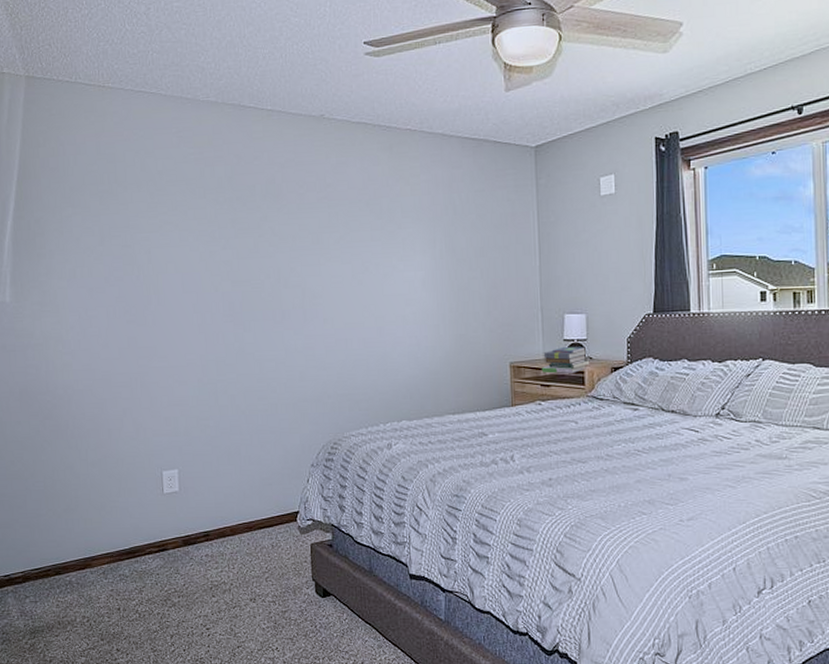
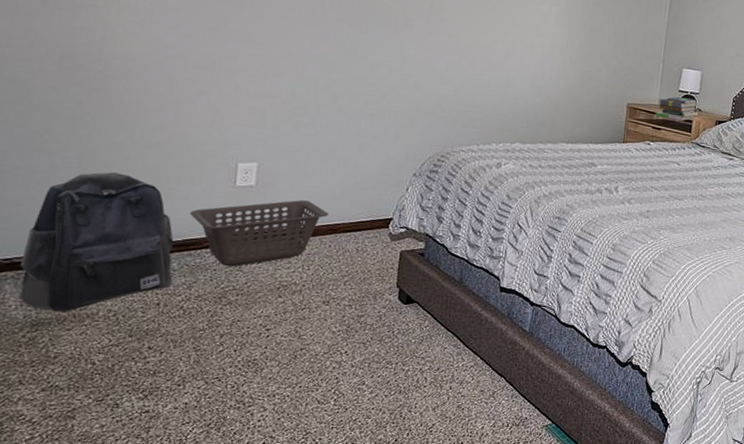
backpack: none [16,491,127,619] -> present [20,172,173,311]
laundry basket: none [132,501,243,570] -> present [190,200,329,267]

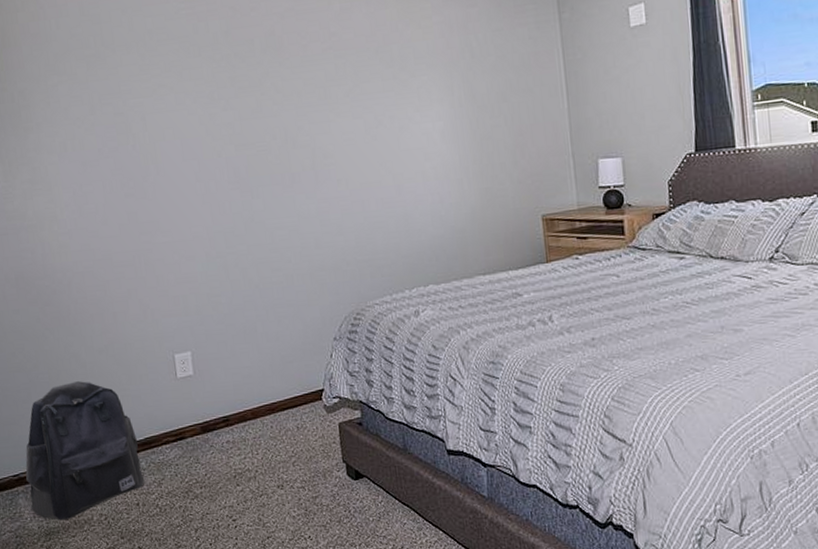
laundry basket: present [190,200,329,267] -> none [145,383,264,460]
books: present [655,96,699,121] -> none [576,193,629,224]

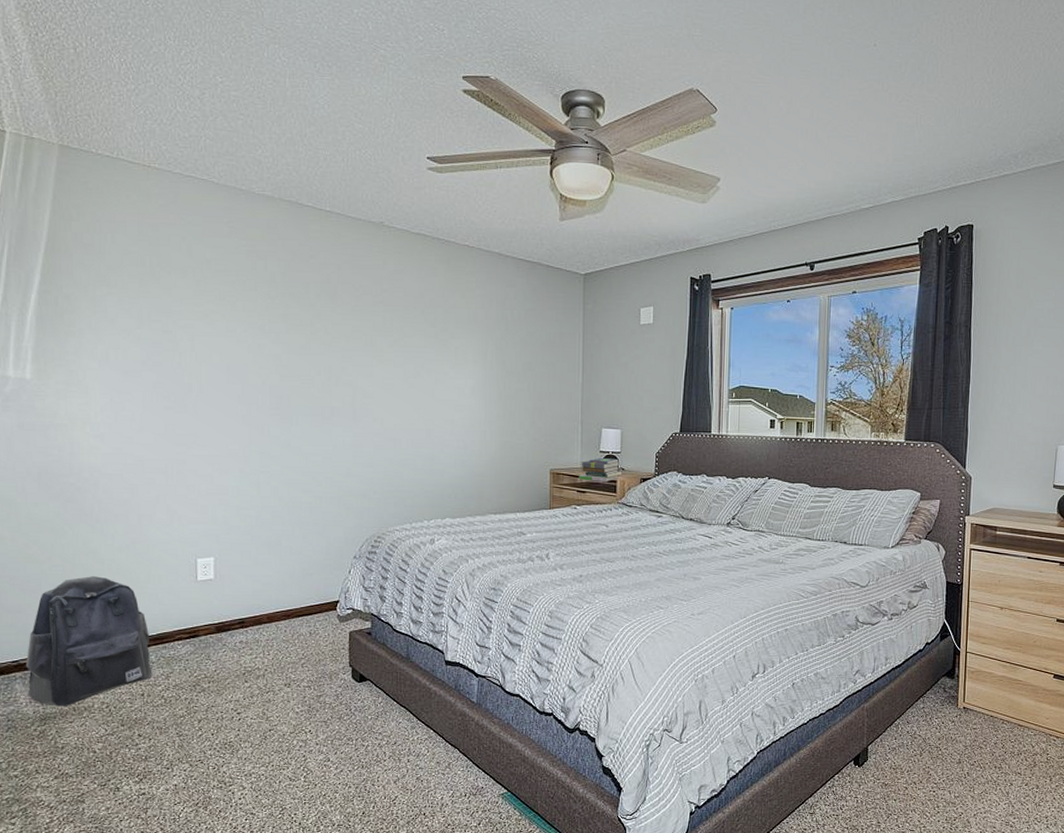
books: none [576,193,629,224] -> present [578,457,622,482]

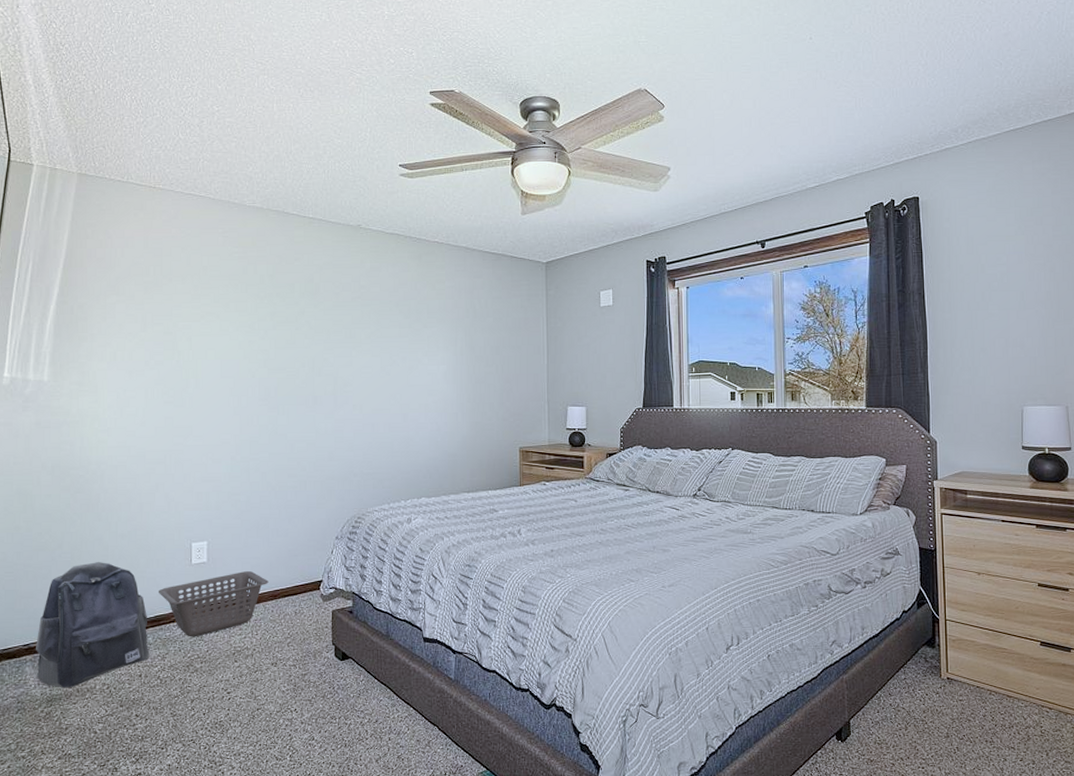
laundry basket: none [161,590,281,657] -> present [159,571,269,637]
books: present [578,457,622,482] -> none [546,434,589,458]

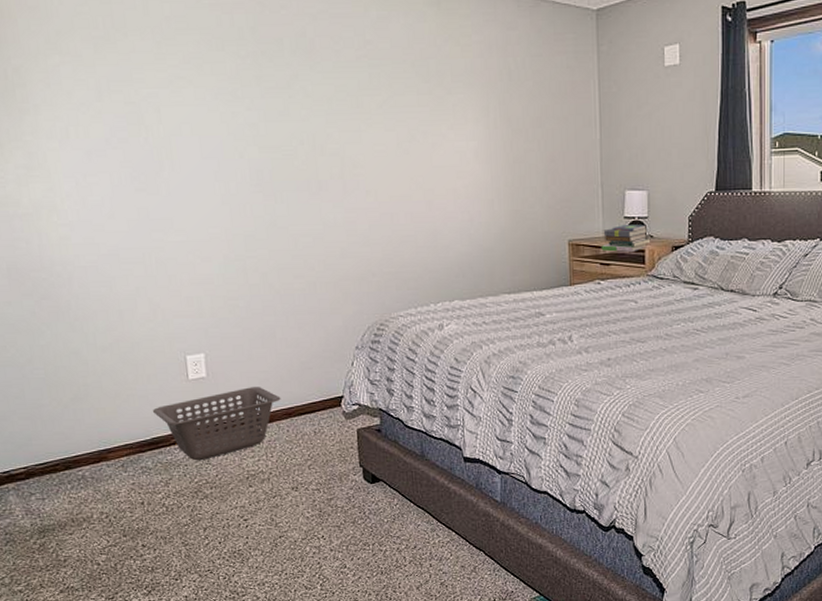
backpack: present [36,562,150,687] -> none [17,378,151,517]
books: none [546,434,589,458] -> present [601,224,651,252]

